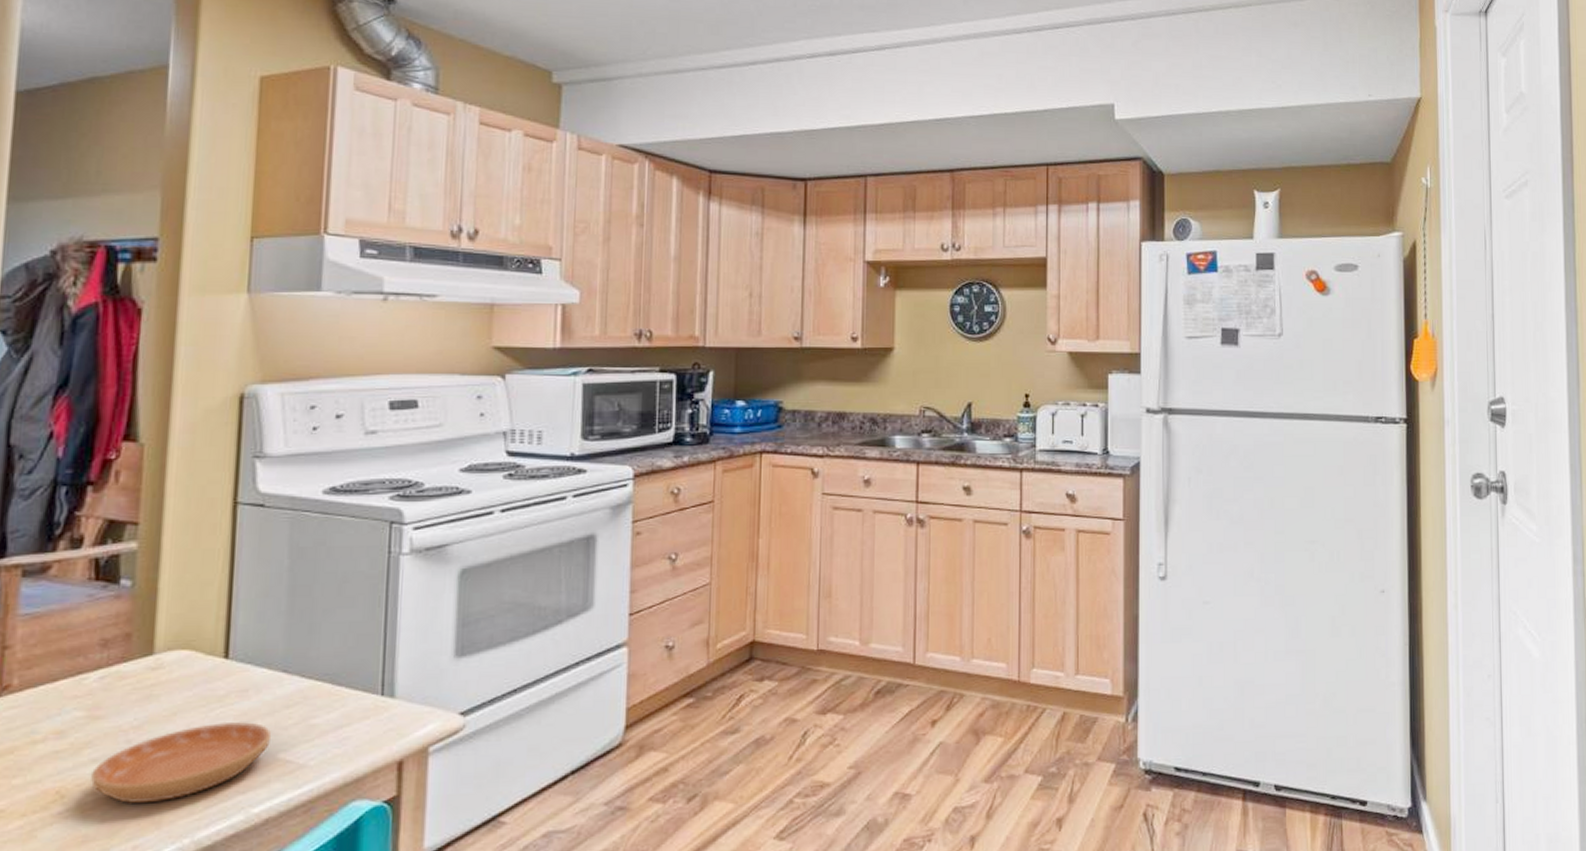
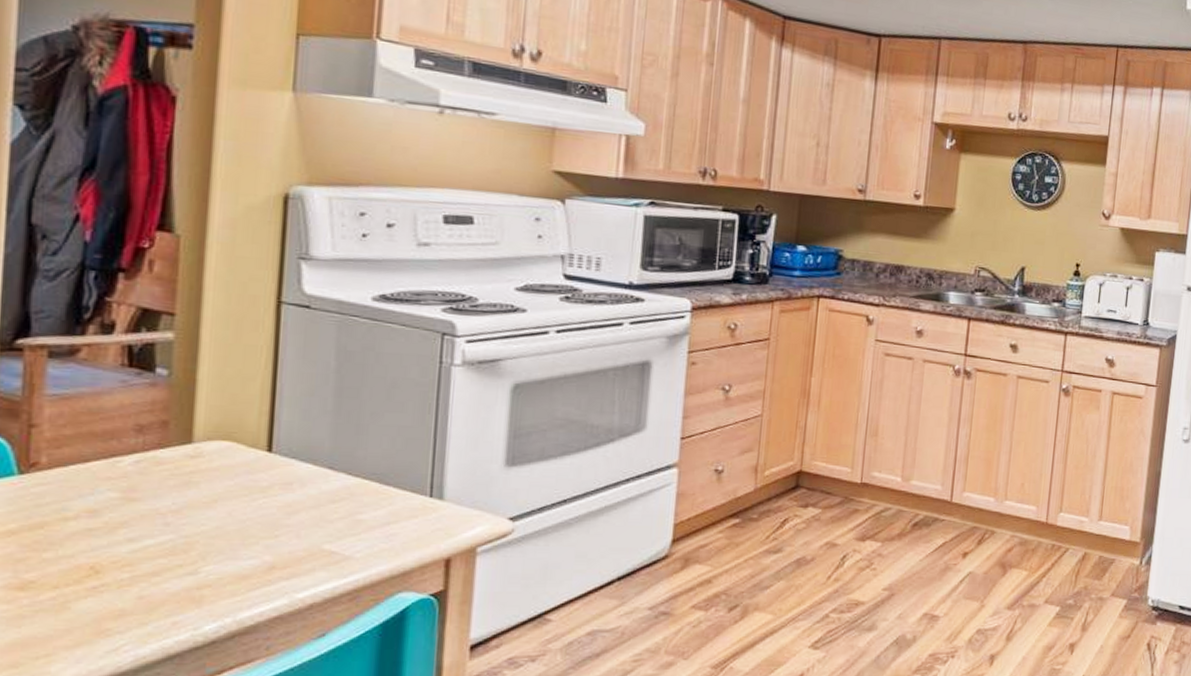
saucer: present [91,722,272,803] -> none [127,512,317,582]

